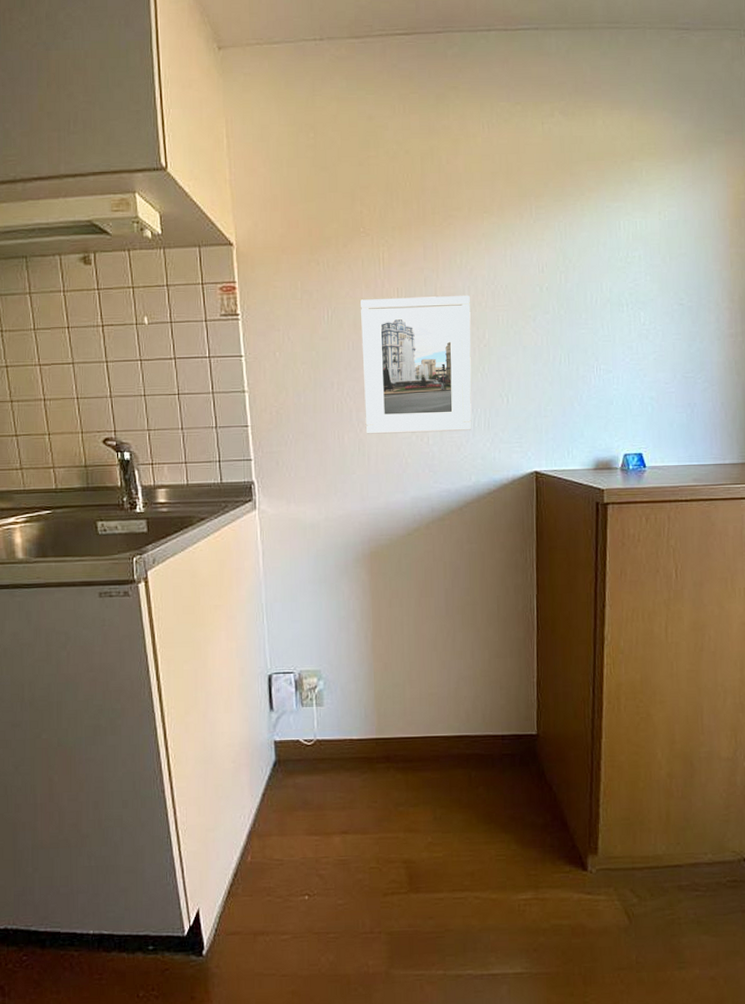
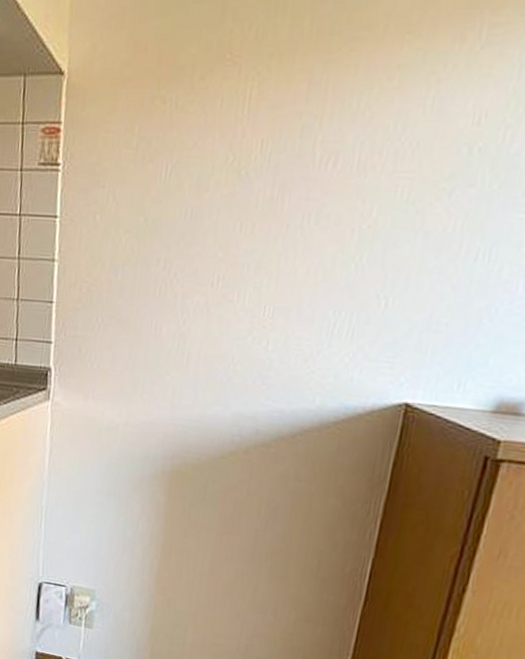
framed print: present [359,296,472,434] -> none [189,152,361,340]

